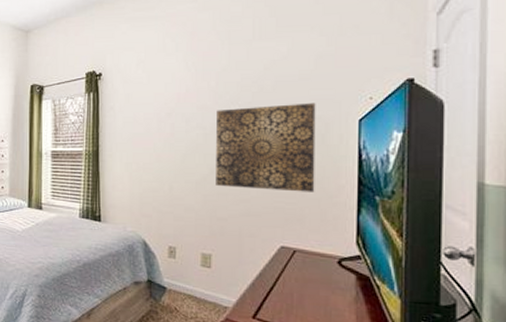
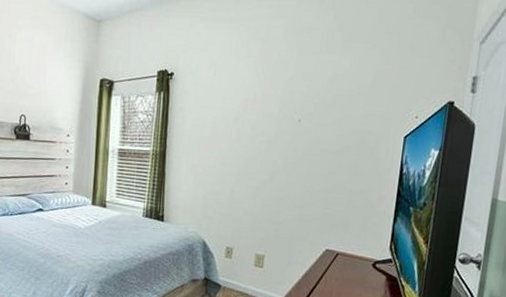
wall art: present [216,102,316,192] -> none [274,117,370,201]

